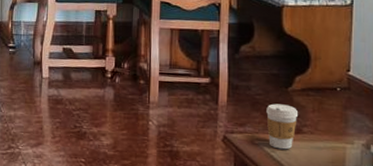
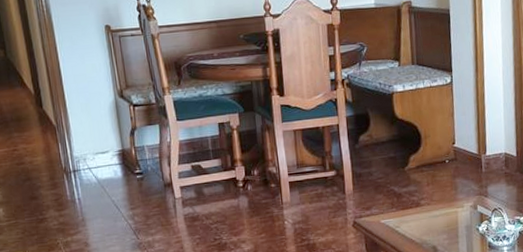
coffee cup: present [266,103,299,150] -> none [388,183,416,224]

